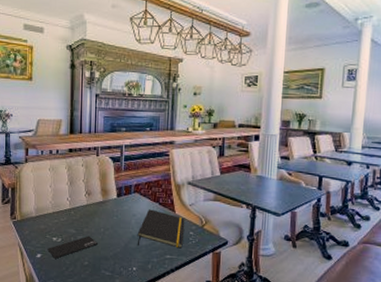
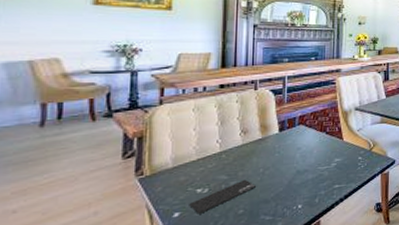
notepad: present [137,209,185,249] -> none [302,140,353,181]

